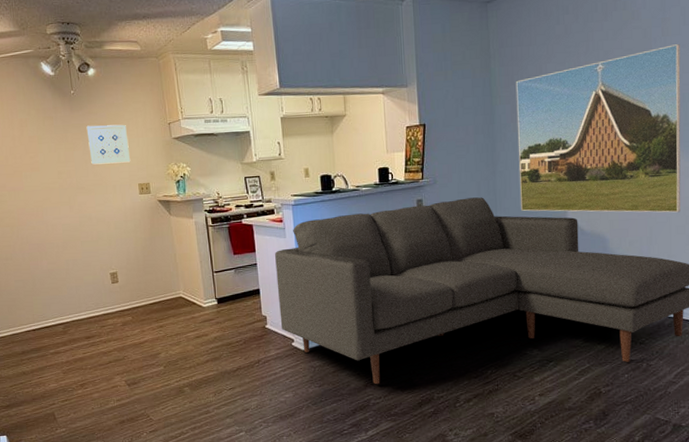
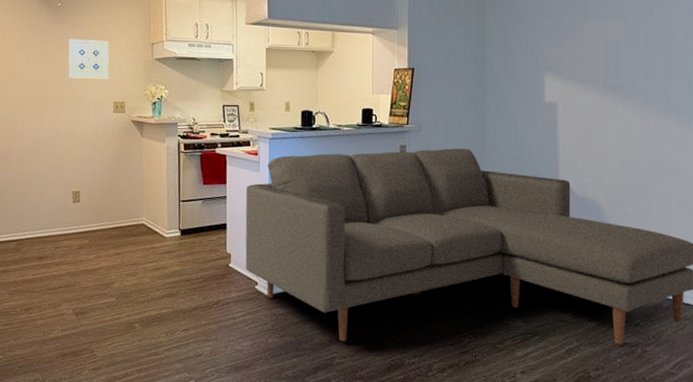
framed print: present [515,44,681,213] -> none [509,11,683,185]

